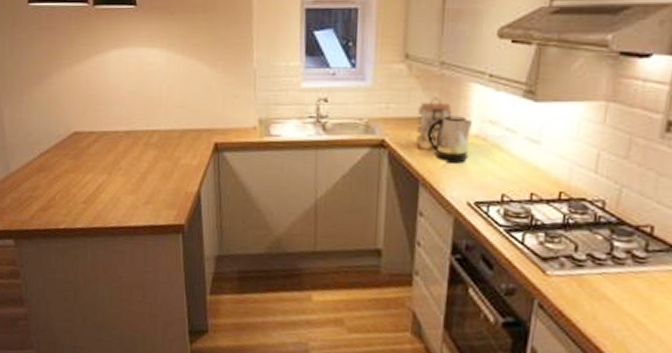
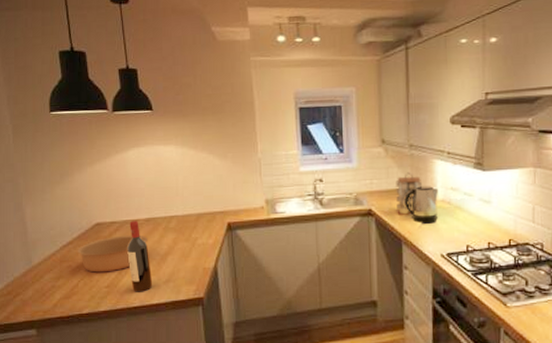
bowl: none [55,147,127,187] -> present [77,235,148,273]
wine bottle: none [105,132,131,212] -> present [127,221,153,292]

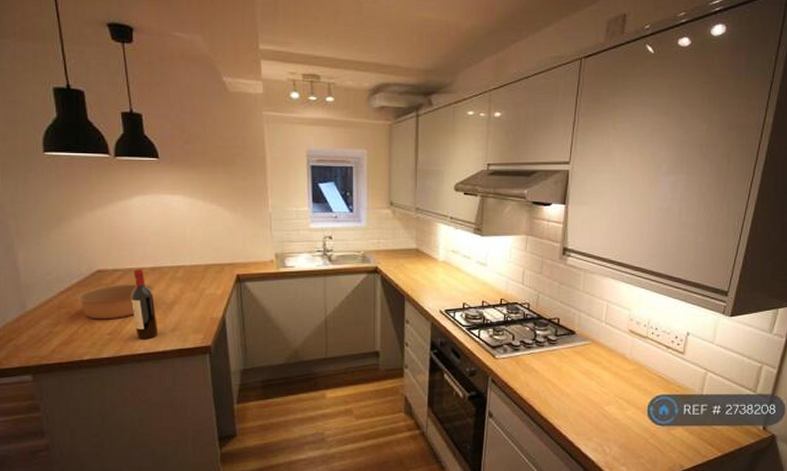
spice rack: present [396,172,423,216] -> none [401,234,426,275]
kettle: present [404,185,439,224] -> none [409,246,441,282]

